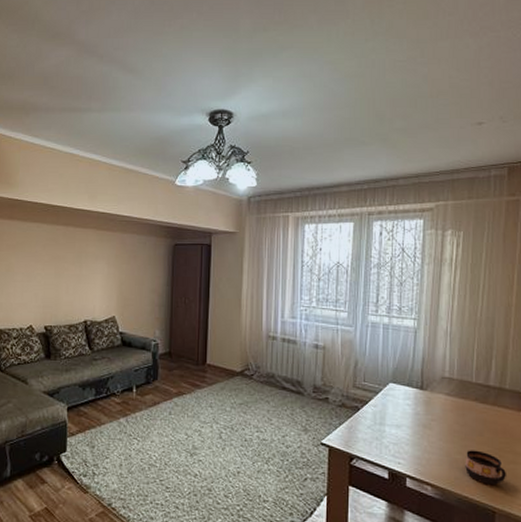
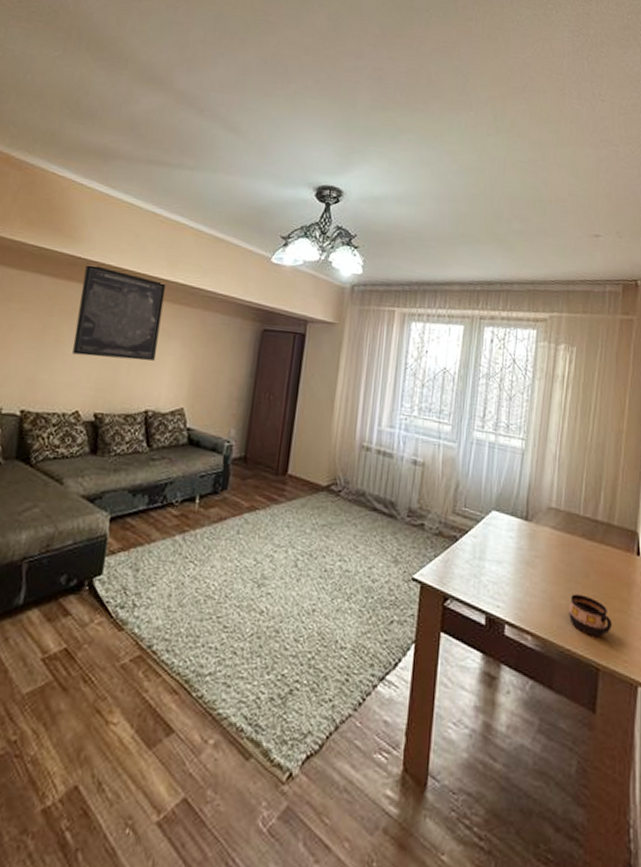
wall art: none [20,204,89,281] -> present [72,263,166,361]

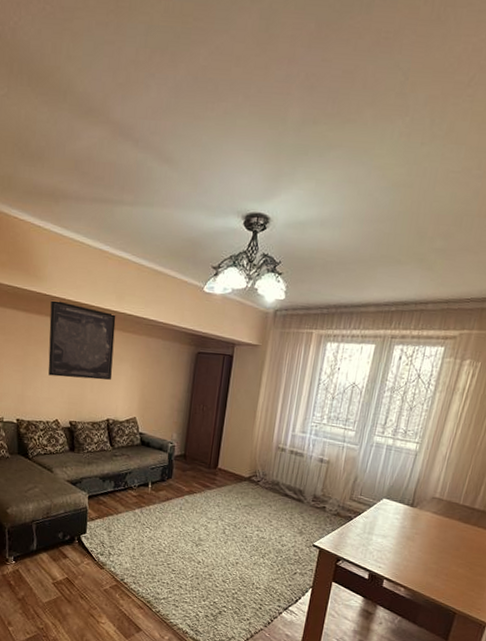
cup: present [569,594,612,636] -> none [437,561,473,592]

